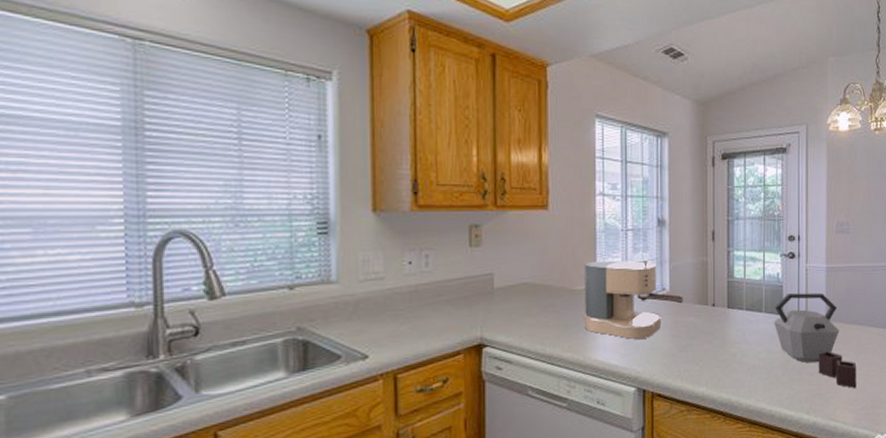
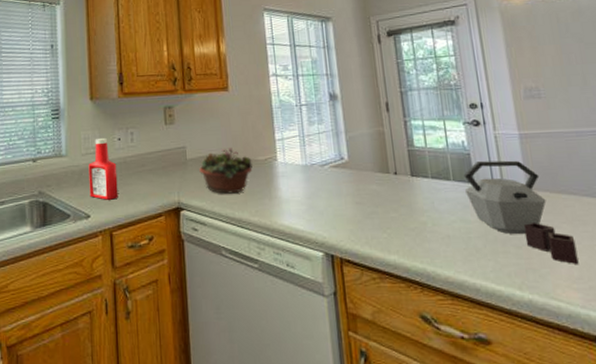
ketchup bottle: none [367,261,406,337] -> present [88,138,118,200]
succulent planter: none [508,275,570,328] -> present [199,147,254,194]
coffee maker: present [583,258,683,339] -> none [264,130,363,205]

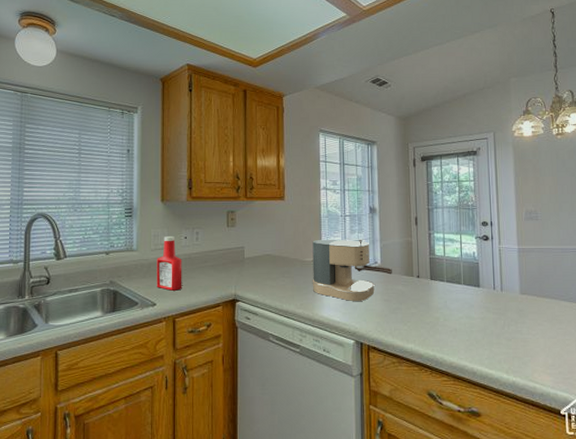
succulent planter: present [199,147,254,194] -> none [255,249,302,289]
coffee maker: none [264,130,363,205] -> present [312,238,392,301]
kettle: present [463,160,579,264] -> none [472,269,553,354]

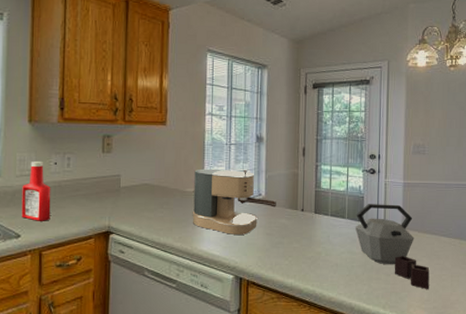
kettle: none [472,269,553,354] -> present [356,204,430,289]

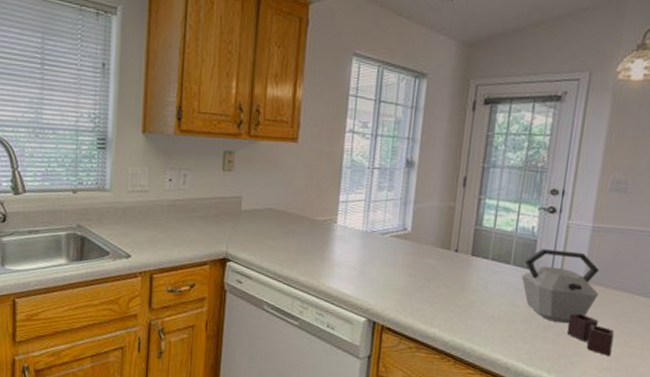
ketchup bottle: present [21,162,51,221] -> none [132,177,165,242]
coffee maker: present [192,168,276,235] -> none [321,195,425,274]

